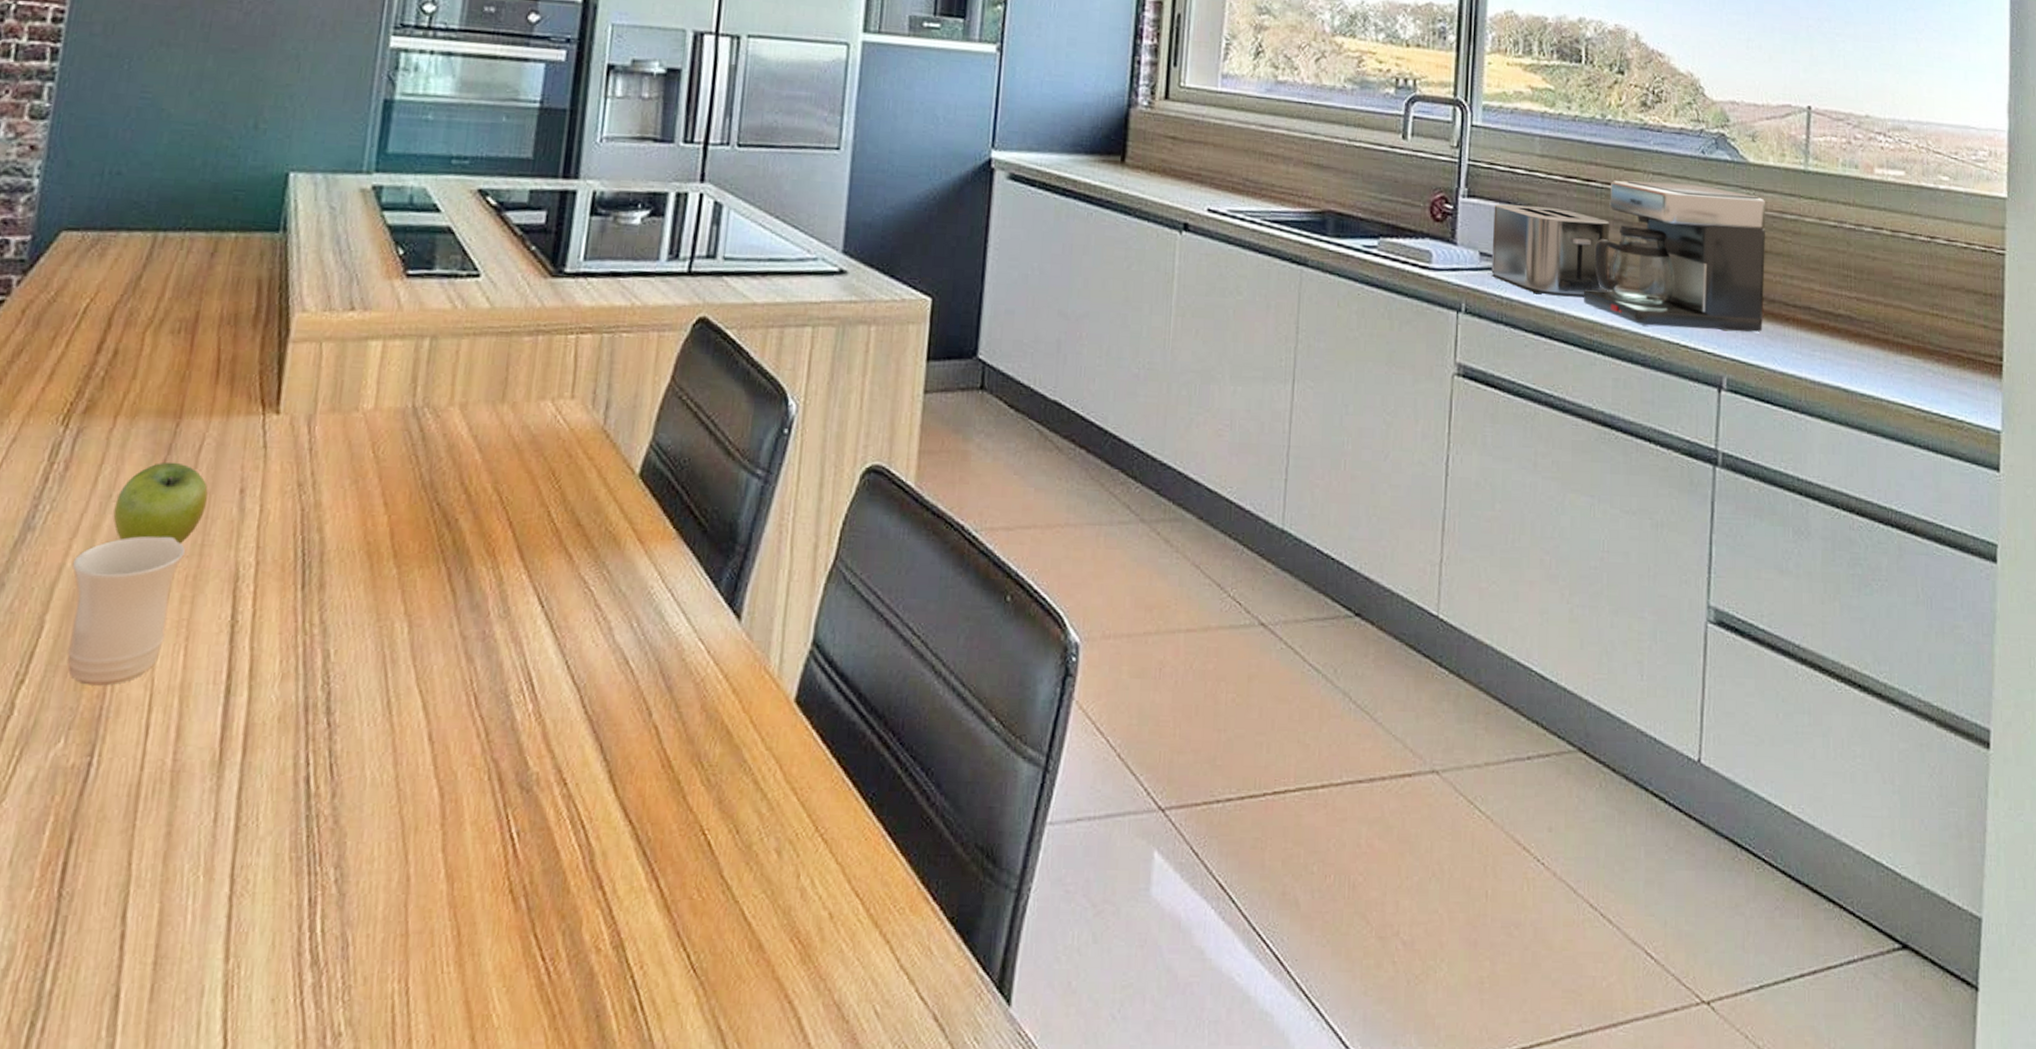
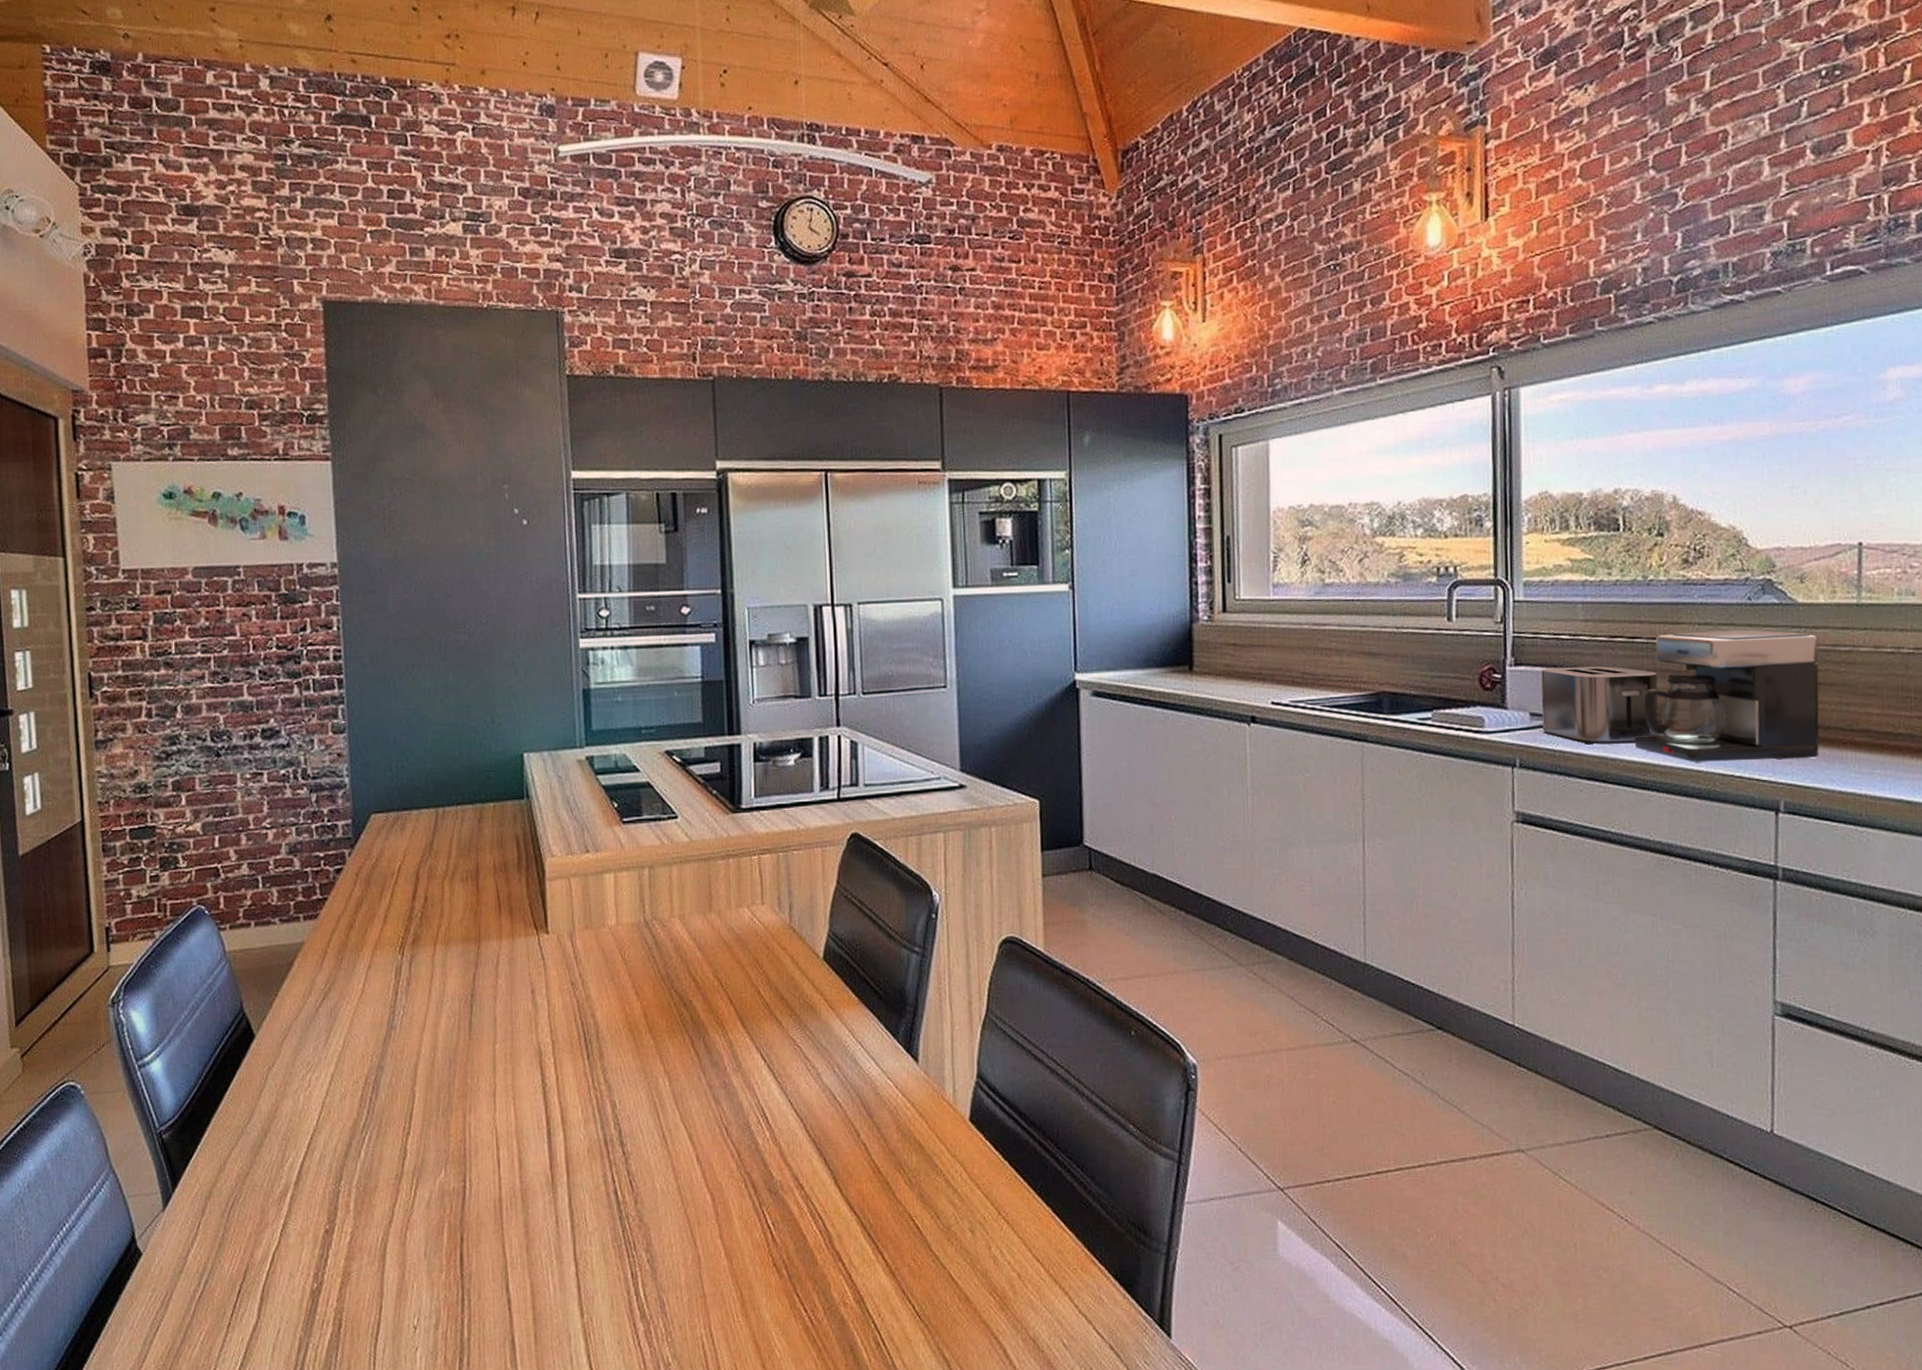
mug: present [67,536,185,686] -> none [425,1027,501,1134]
fruit: present [113,461,208,544] -> none [446,974,509,1032]

